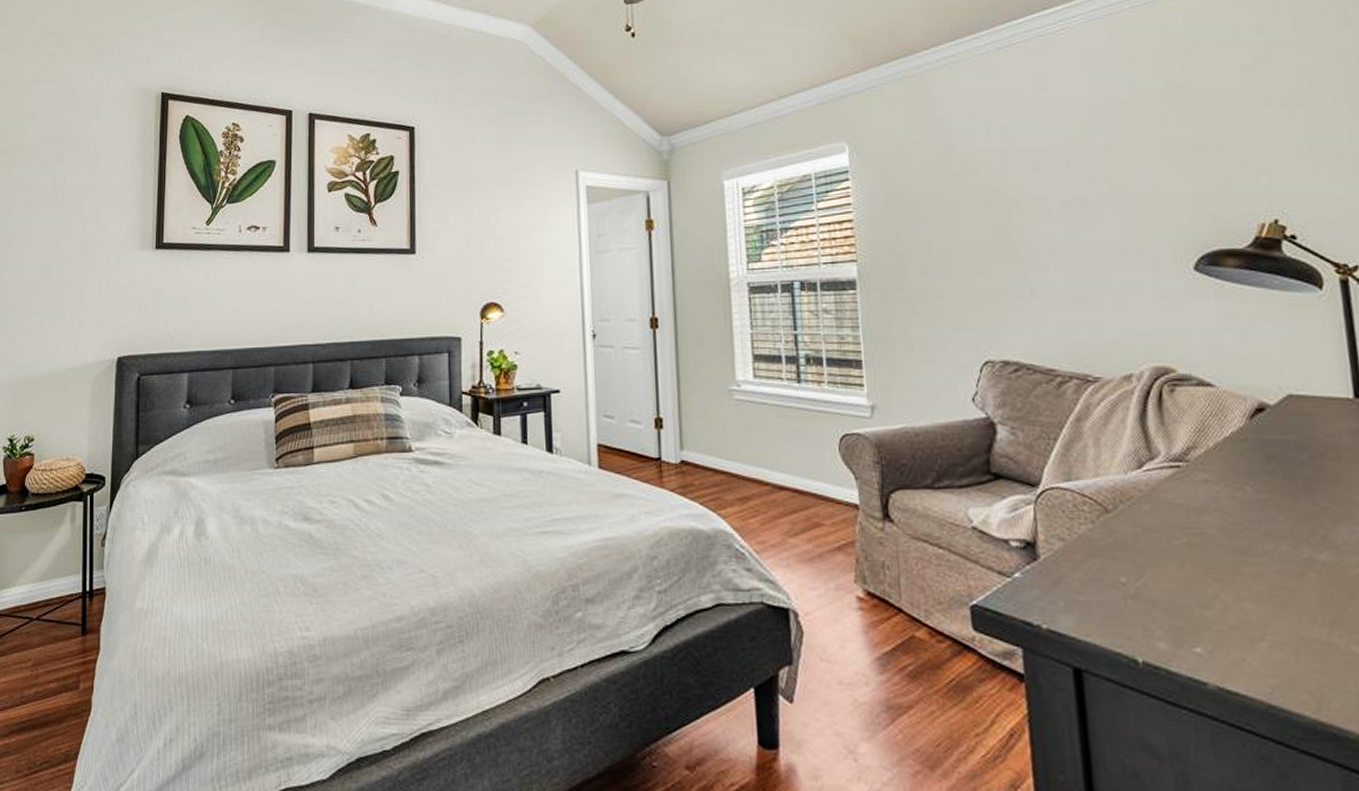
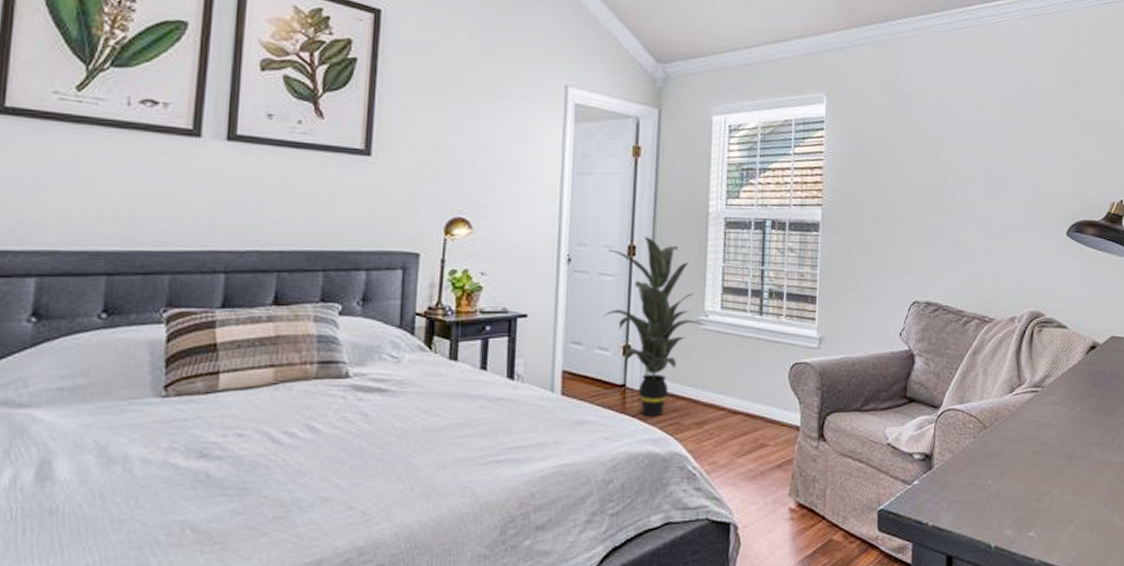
indoor plant: none [631,308,740,492] -> present [603,236,707,417]

